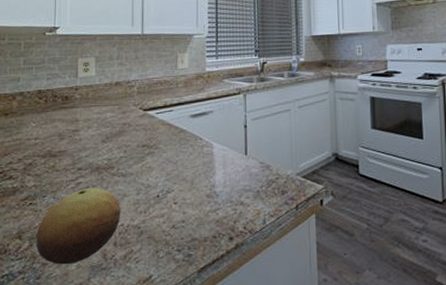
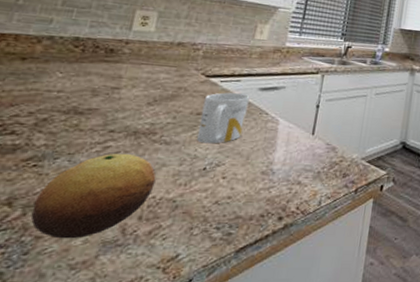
mug: none [146,122,184,173] -> present [196,92,250,144]

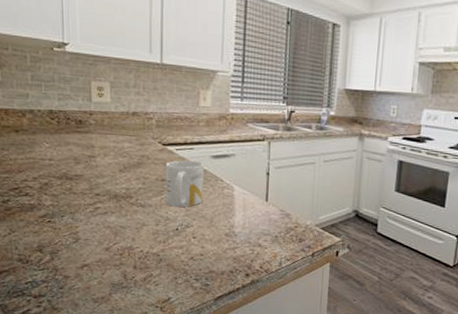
fruit: present [30,153,156,239] -> none [57,213,140,280]

